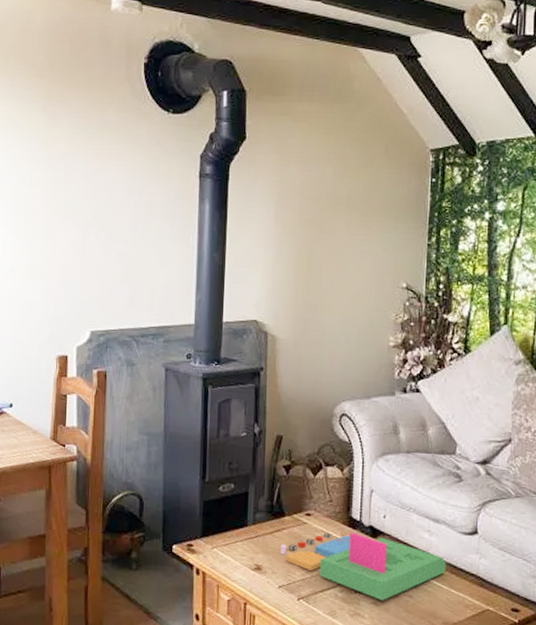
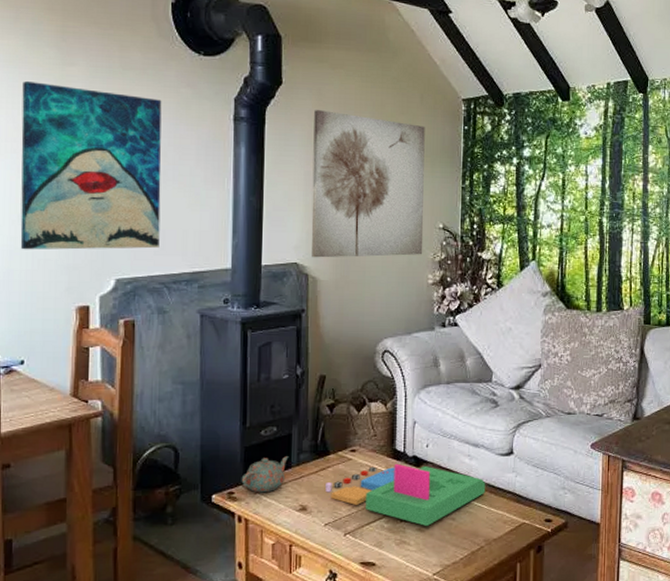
wall art: none [11,143,134,303] -> present [20,80,162,250]
teapot: none [199,513,245,549] -> present [241,456,289,493]
wall art: none [271,165,390,316] -> present [311,110,425,258]

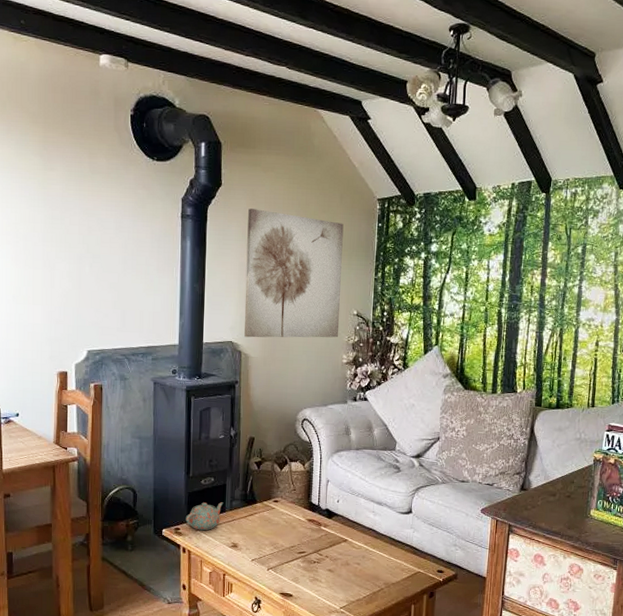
wall art: present [20,80,162,250] -> none [14,183,123,326]
board game: present [325,463,486,526] -> none [253,514,387,568]

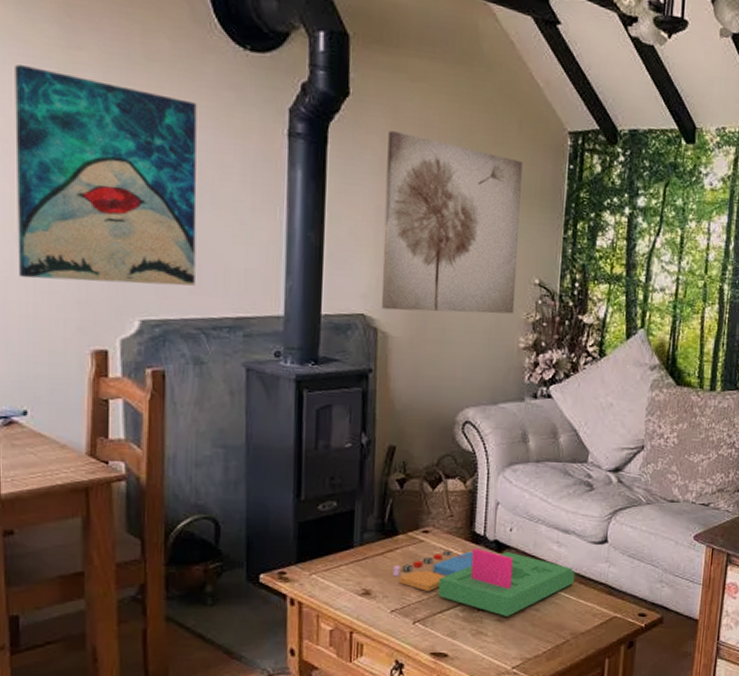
wall art: none [14,183,123,326] -> present [15,64,197,286]
teapot: present [185,502,224,531] -> none [294,535,351,574]
board game: none [253,514,387,568] -> present [393,547,576,616]

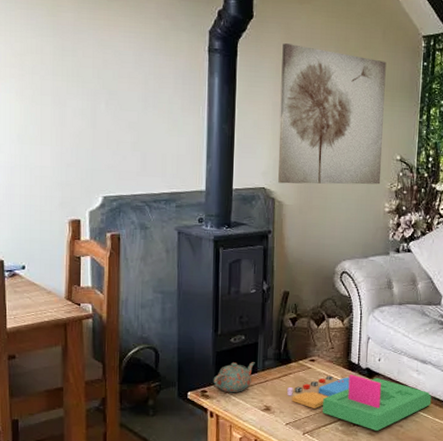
wall art: present [15,64,197,286] -> none [18,10,143,170]
teapot: none [294,535,351,574] -> present [213,362,255,393]

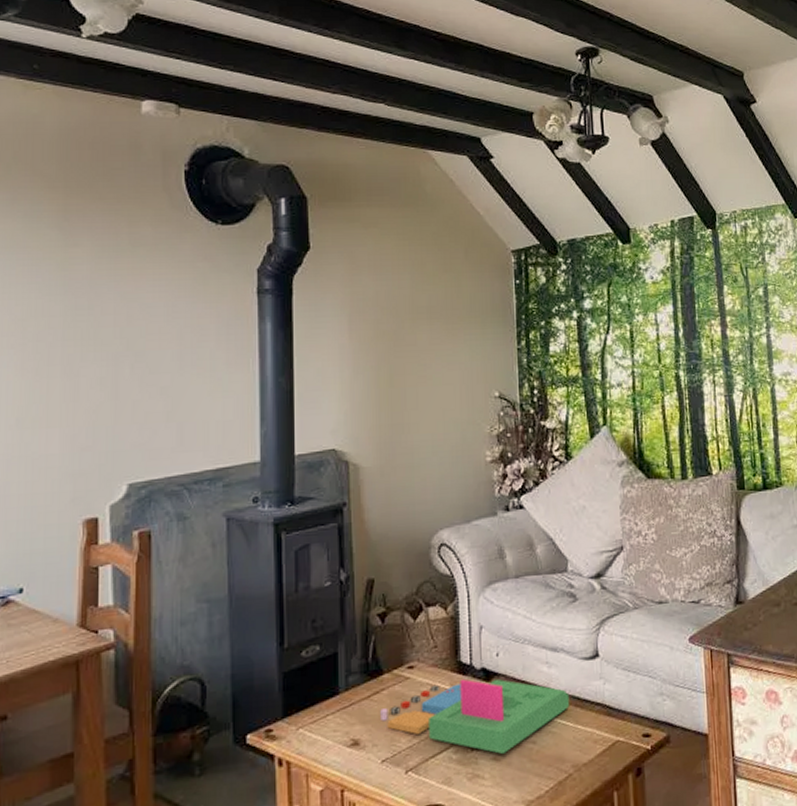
teapot: present [213,362,255,393] -> none [280,680,336,728]
wall art: present [278,43,386,185] -> none [347,274,478,442]

